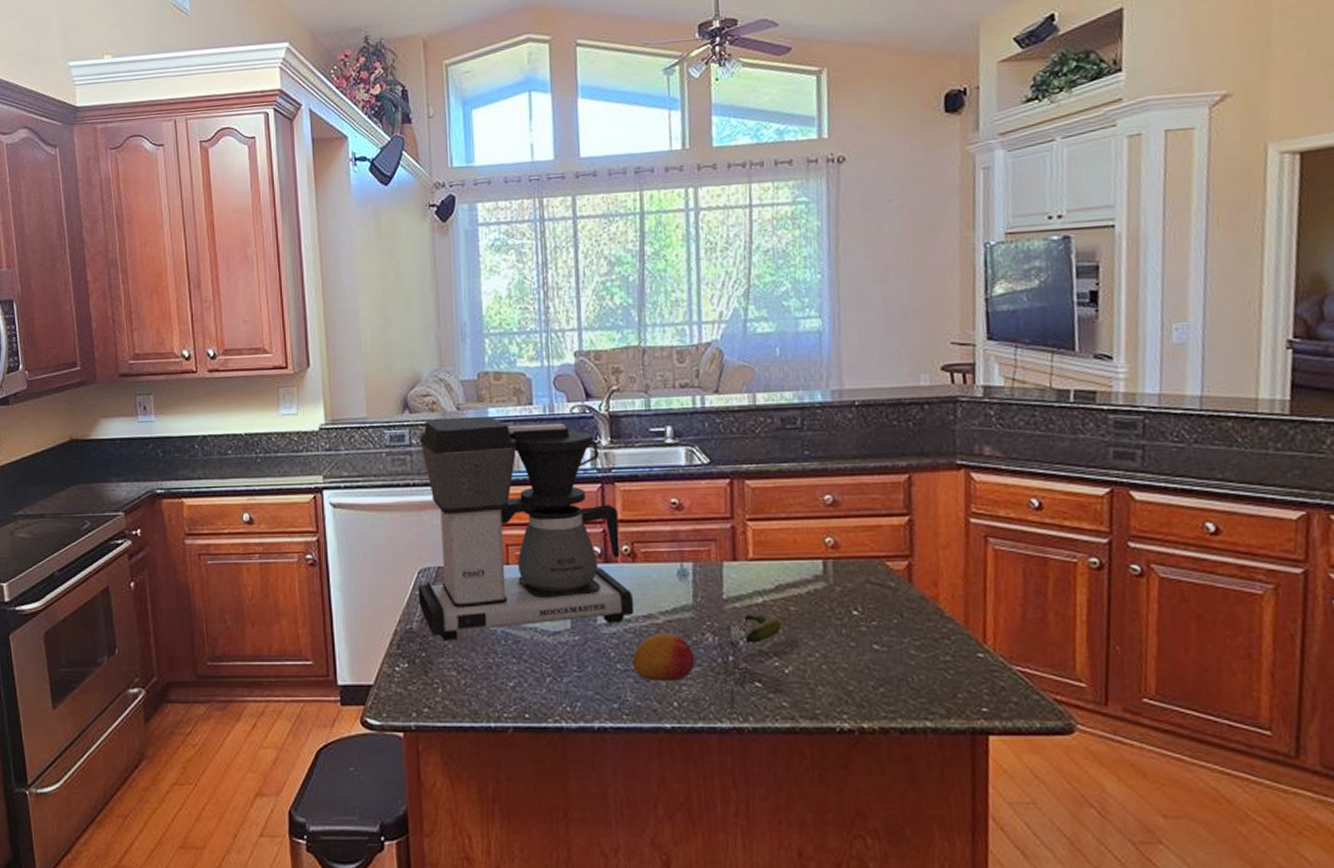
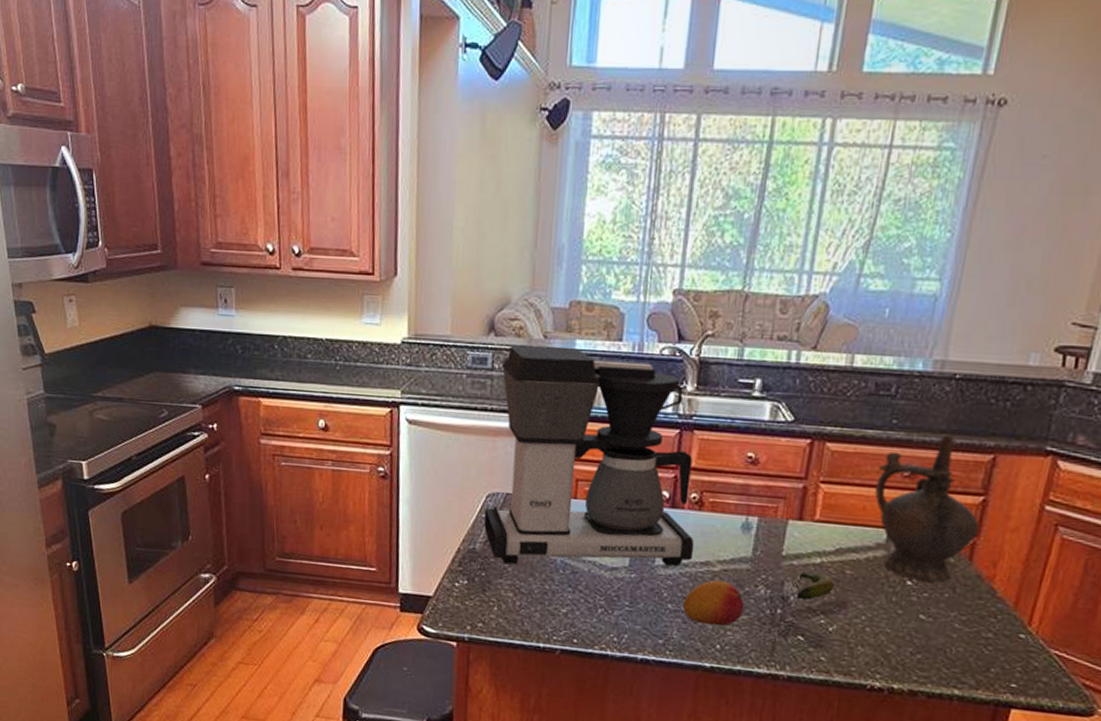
ceremonial vessel: none [800,460,912,609] -> present [875,435,980,582]

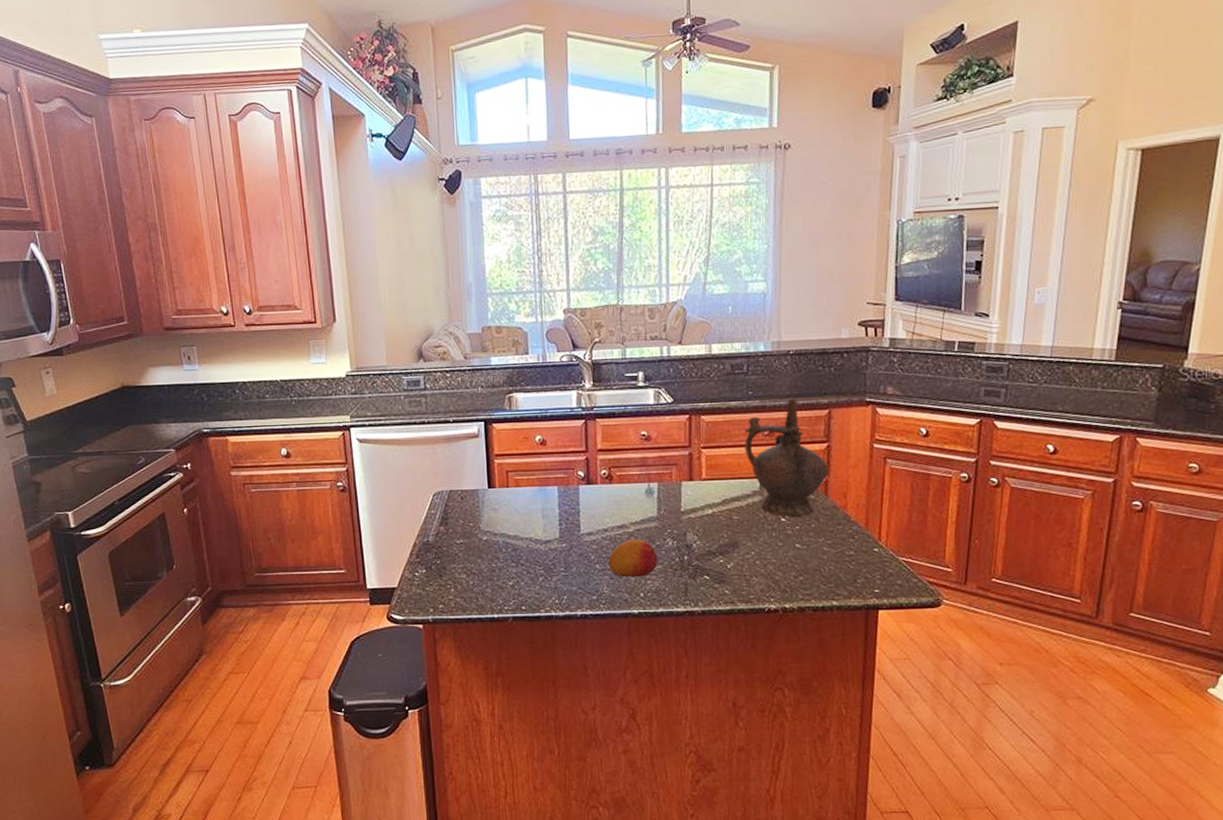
coffee maker: present [484,345,695,567] -> none [433,364,611,551]
banana: present [796,572,835,601] -> none [697,522,726,546]

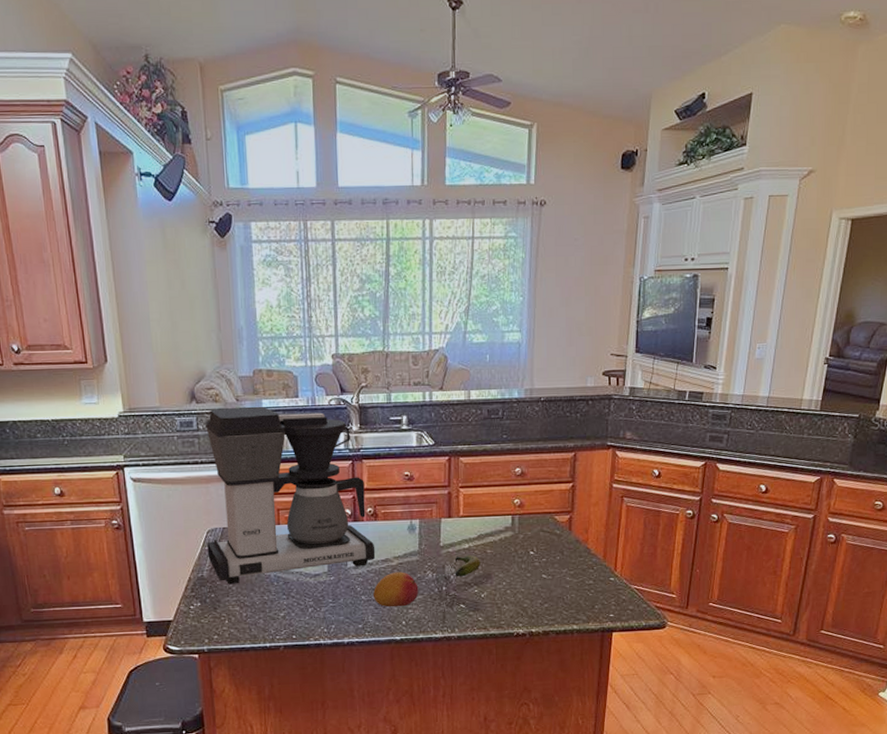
coffee maker: none [433,364,611,551] -> present [206,406,376,585]
banana: none [697,522,726,546] -> present [454,555,481,577]
ceremonial vessel: present [744,399,829,517] -> none [498,442,573,550]

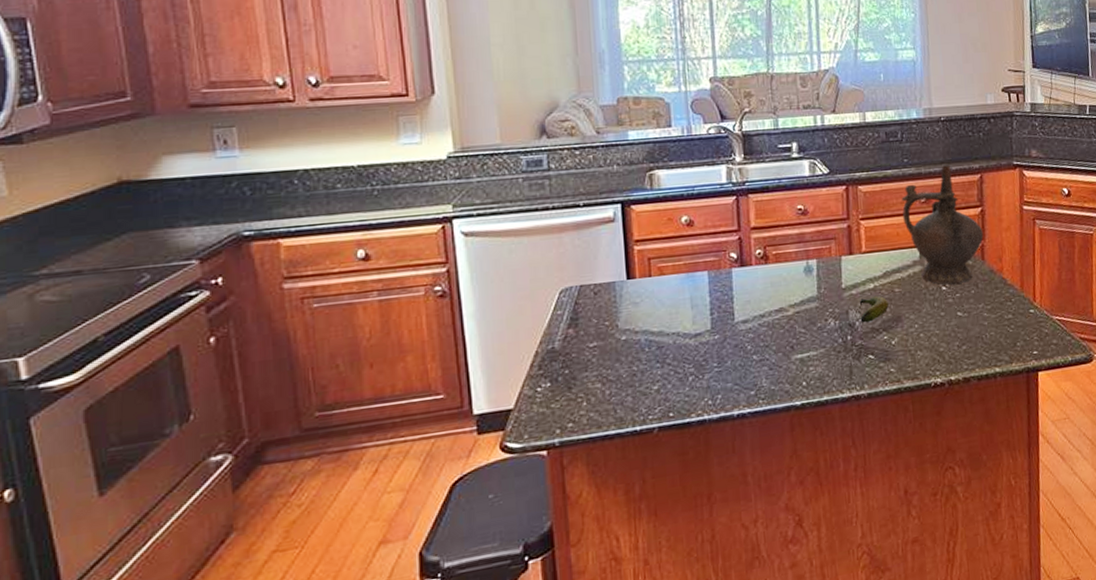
coffee maker: present [206,406,376,585] -> none [559,138,768,356]
fruit: present [373,572,419,608] -> none [767,322,820,367]
ceremonial vessel: none [498,442,573,550] -> present [901,165,984,285]

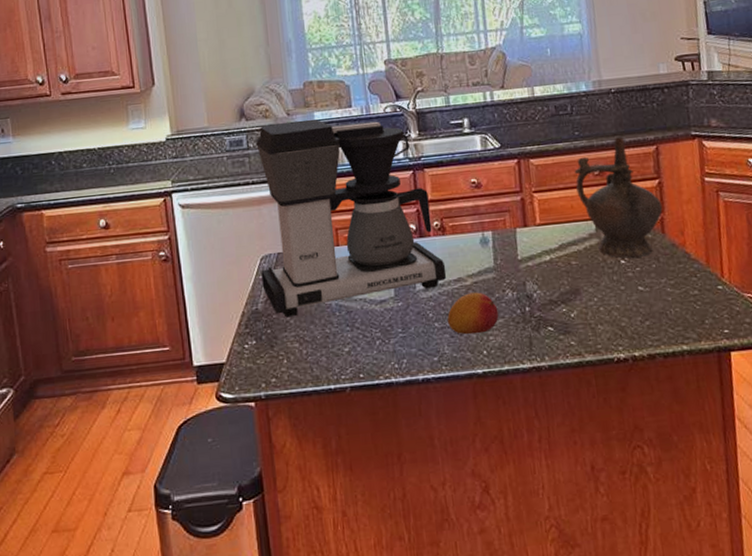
coffee maker: none [559,138,768,356] -> present [256,119,447,318]
fruit: none [767,322,820,367] -> present [447,292,499,335]
banana: present [859,296,889,323] -> none [535,268,566,295]

